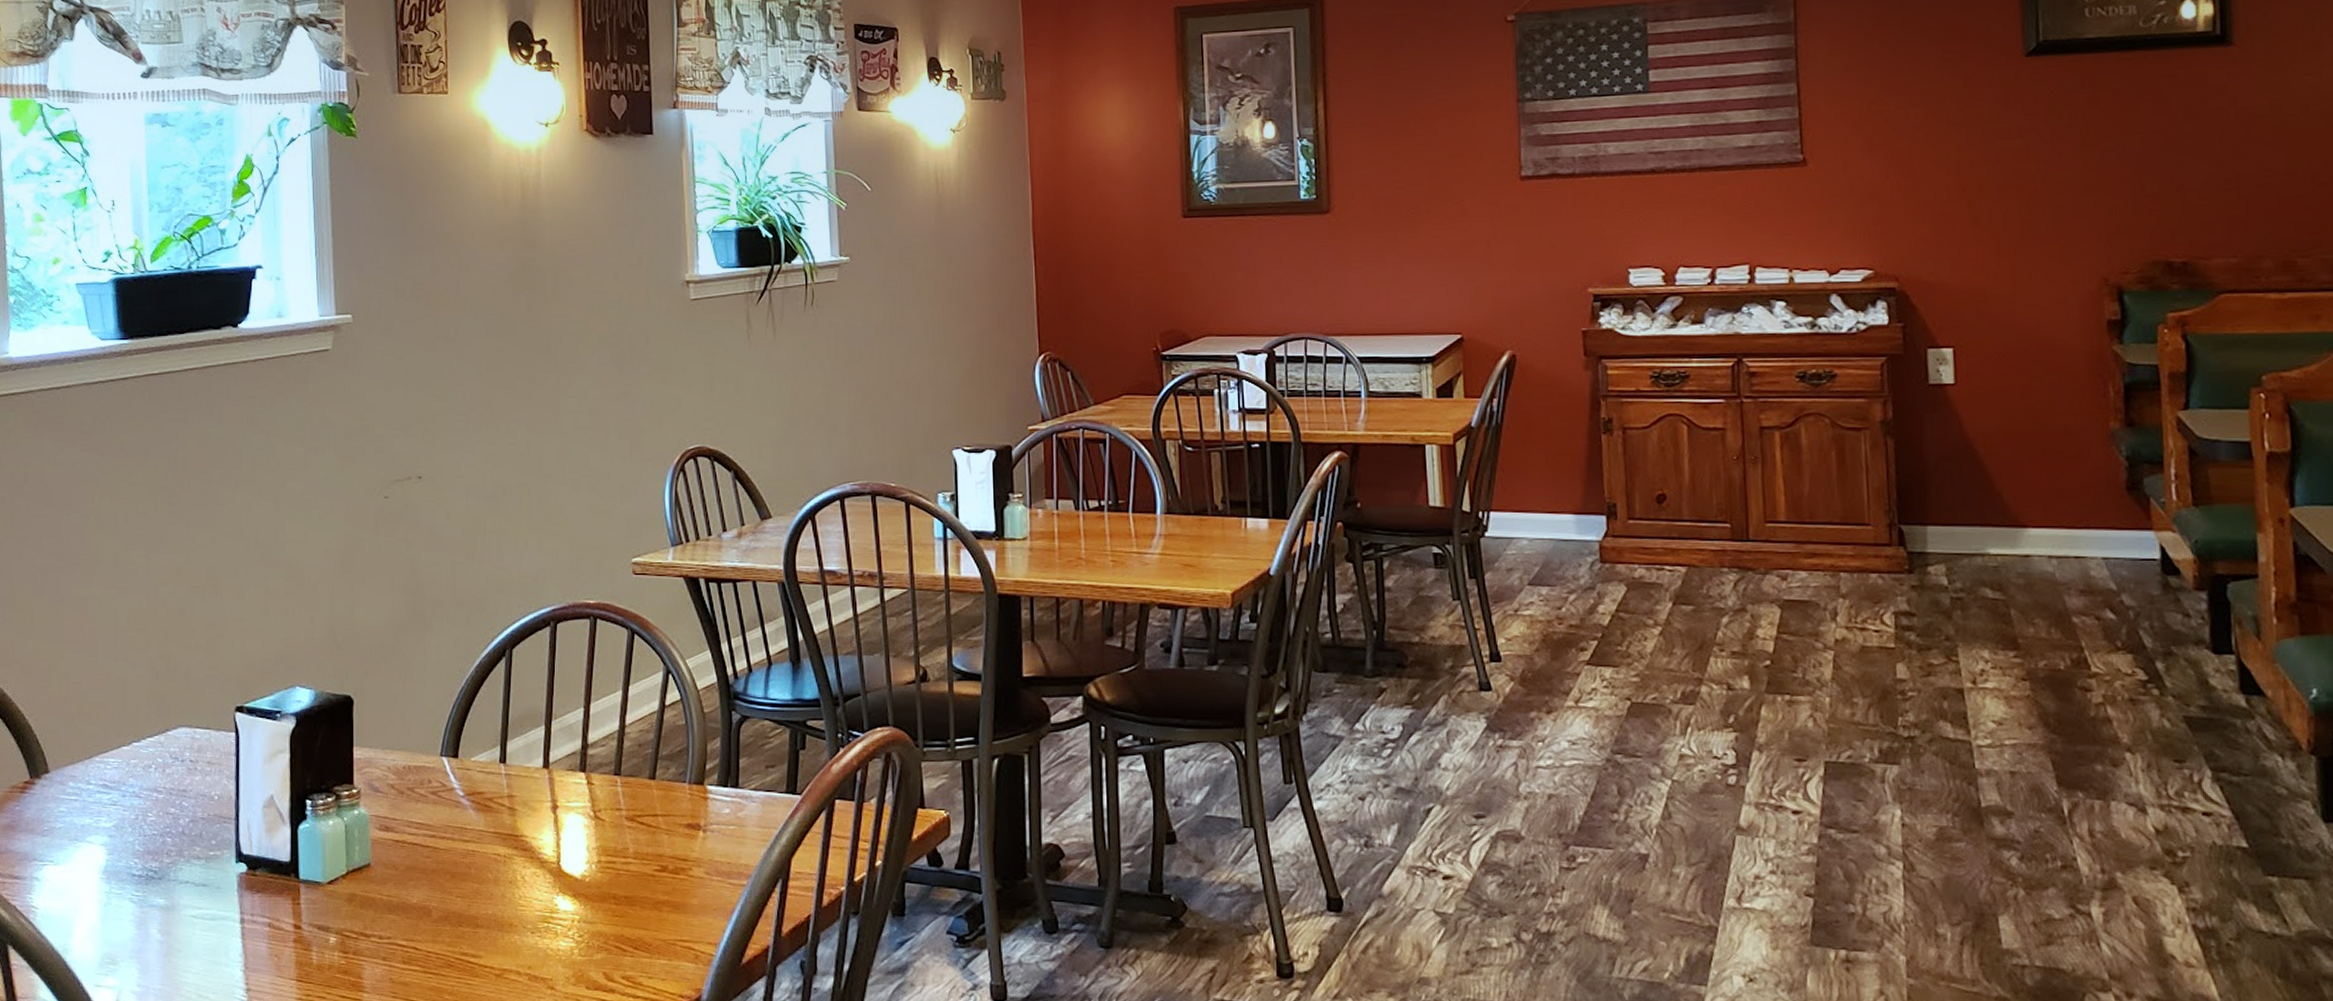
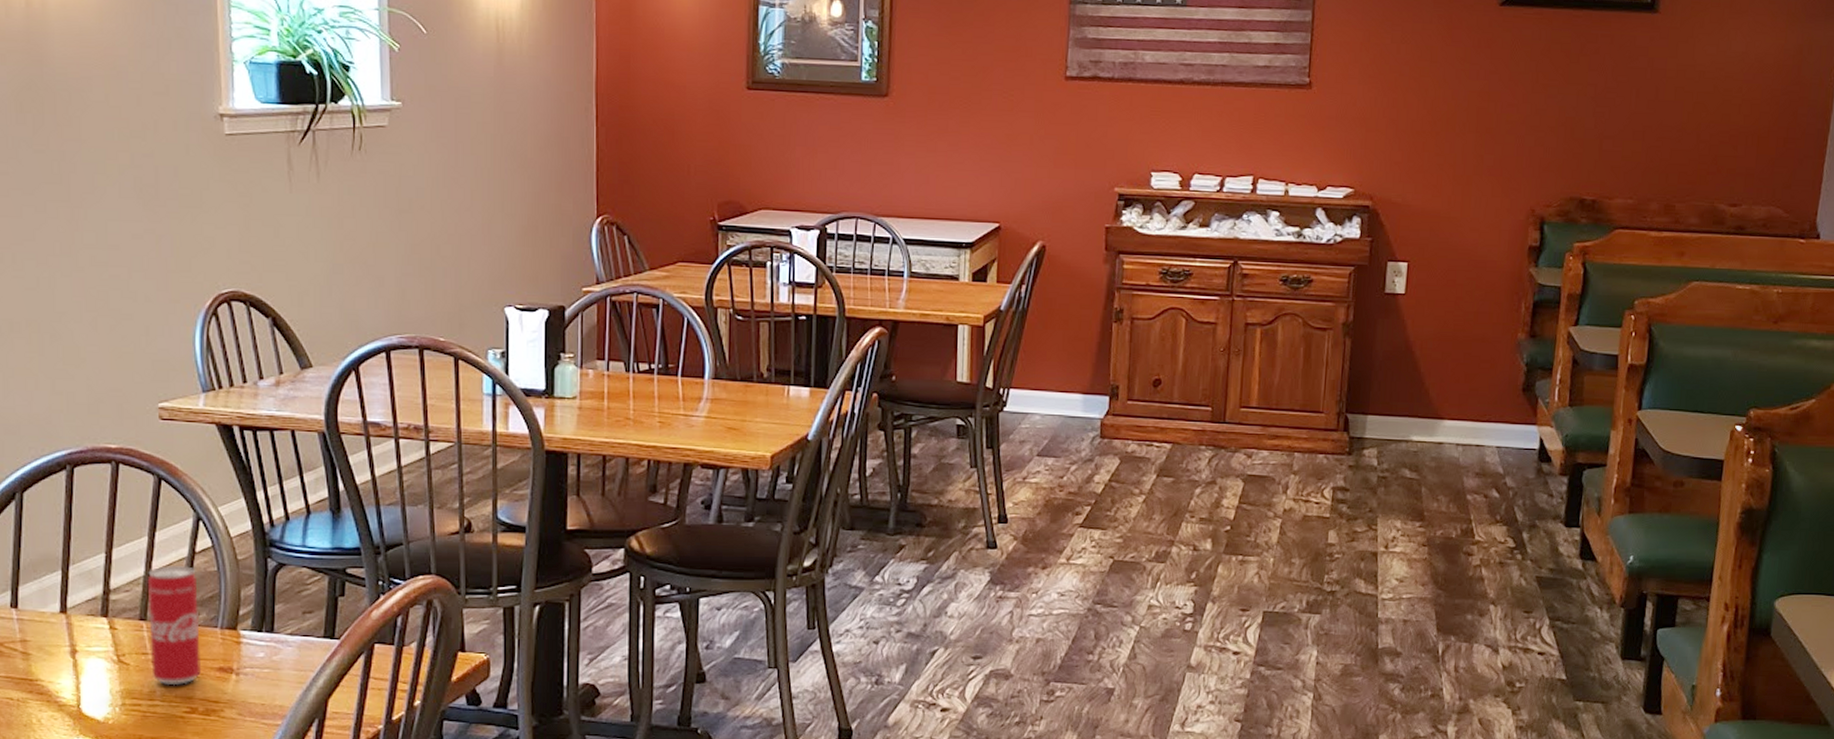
beverage can: none [621,720,672,843] -> present [147,566,202,686]

